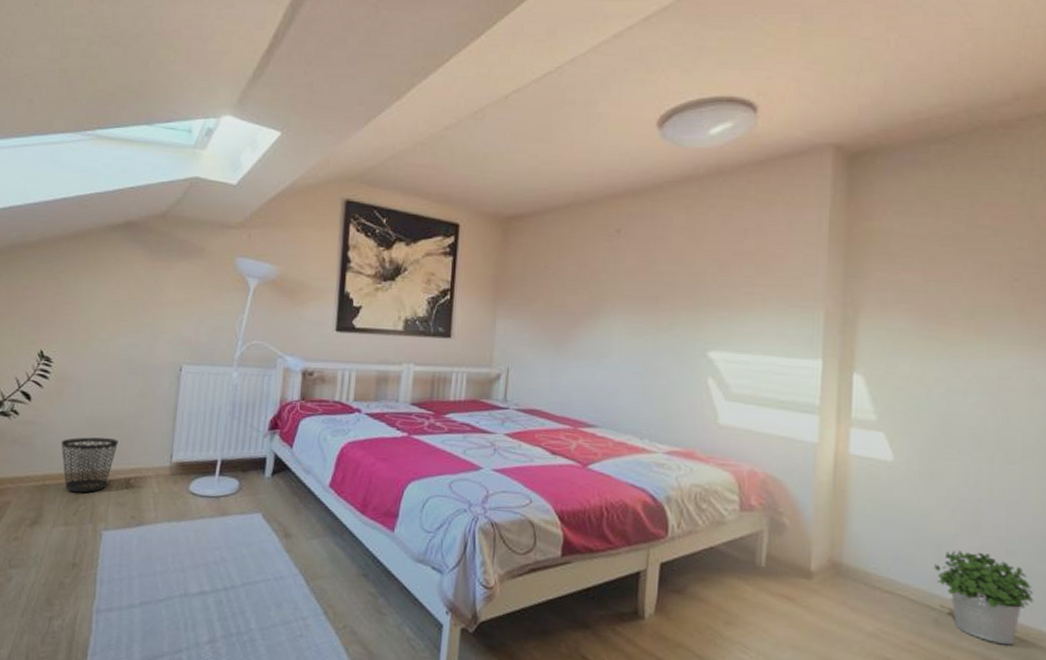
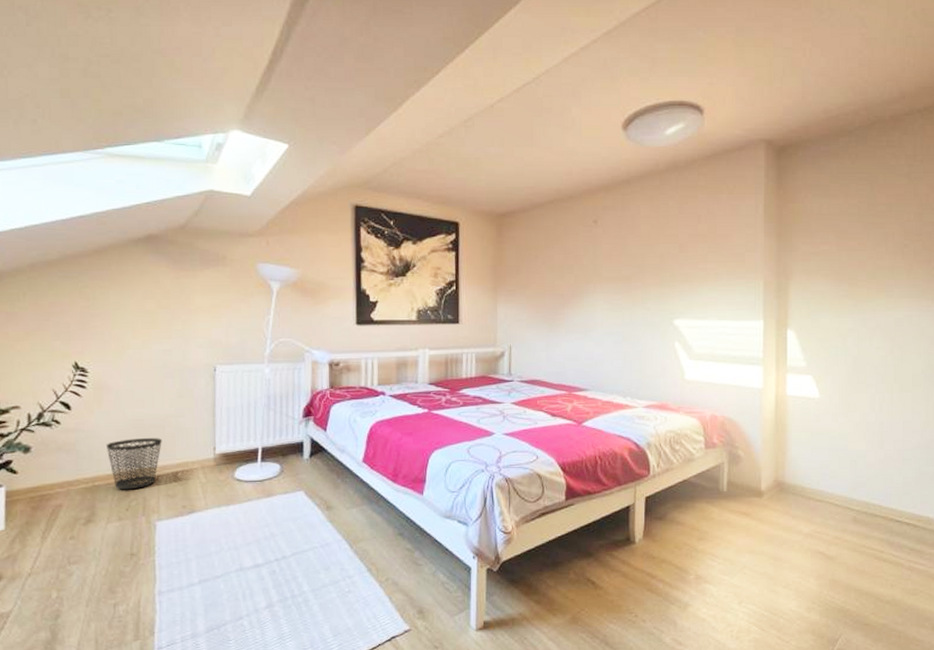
potted plant: present [934,550,1033,646] -> none [852,463,923,531]

